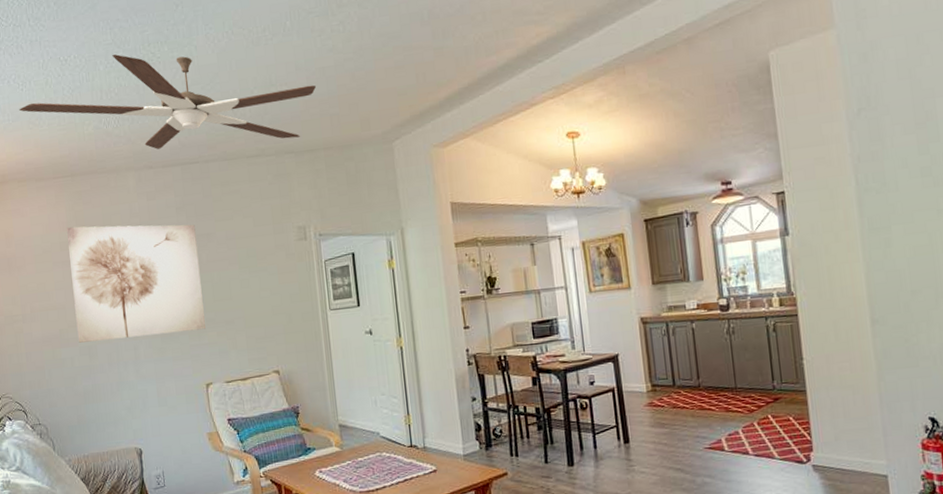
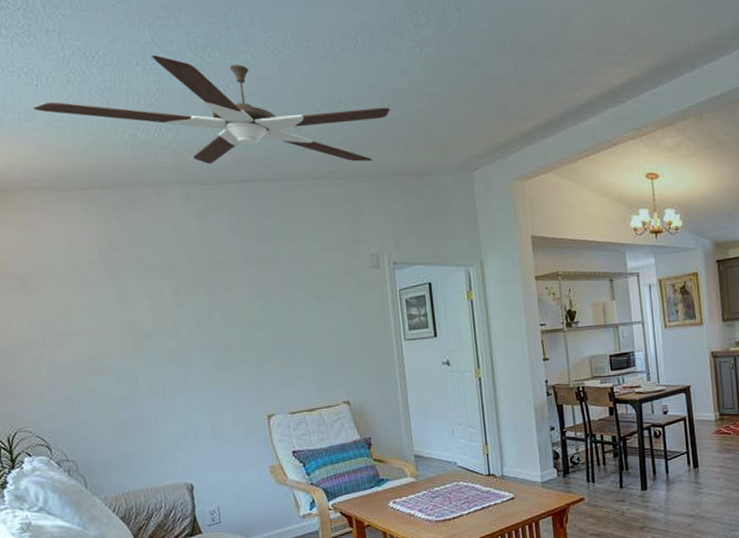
wall art: present [67,224,206,343] -> none [98,244,267,372]

